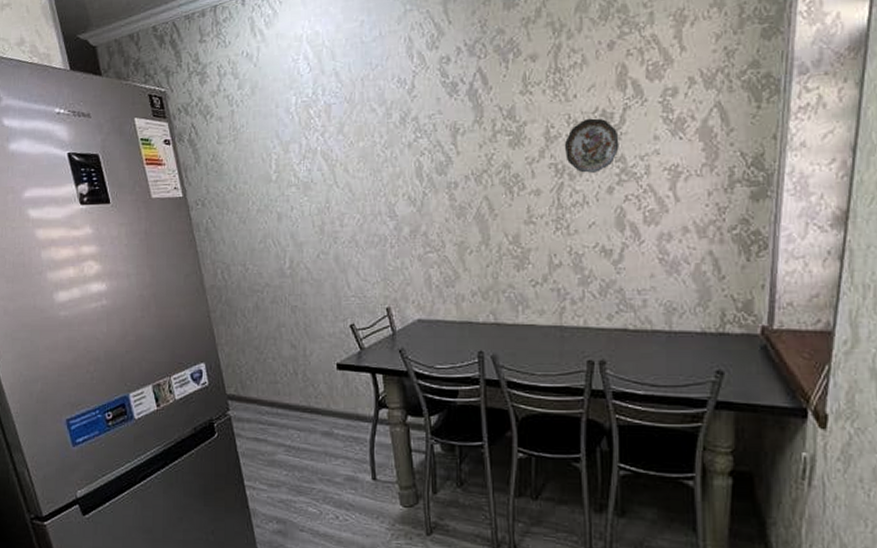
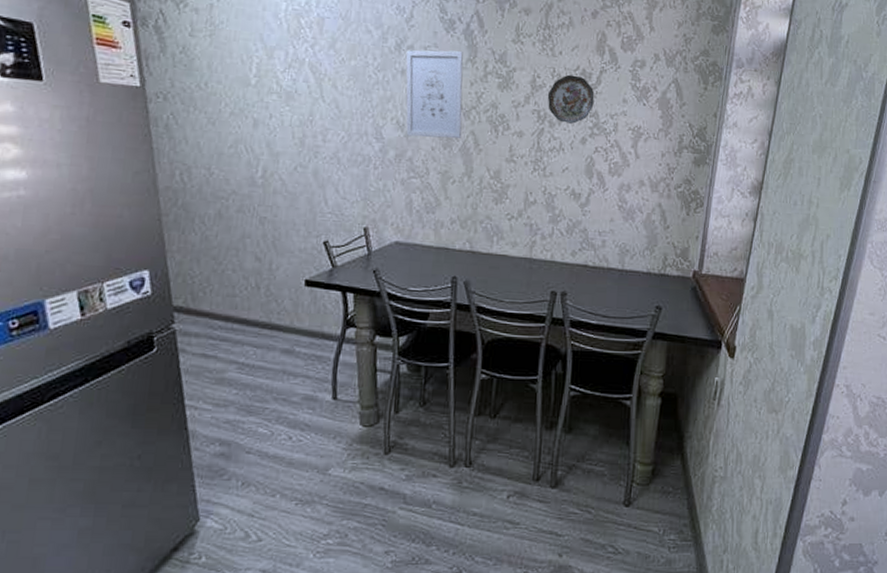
wall art: none [411,113,476,210] -> present [405,50,463,139]

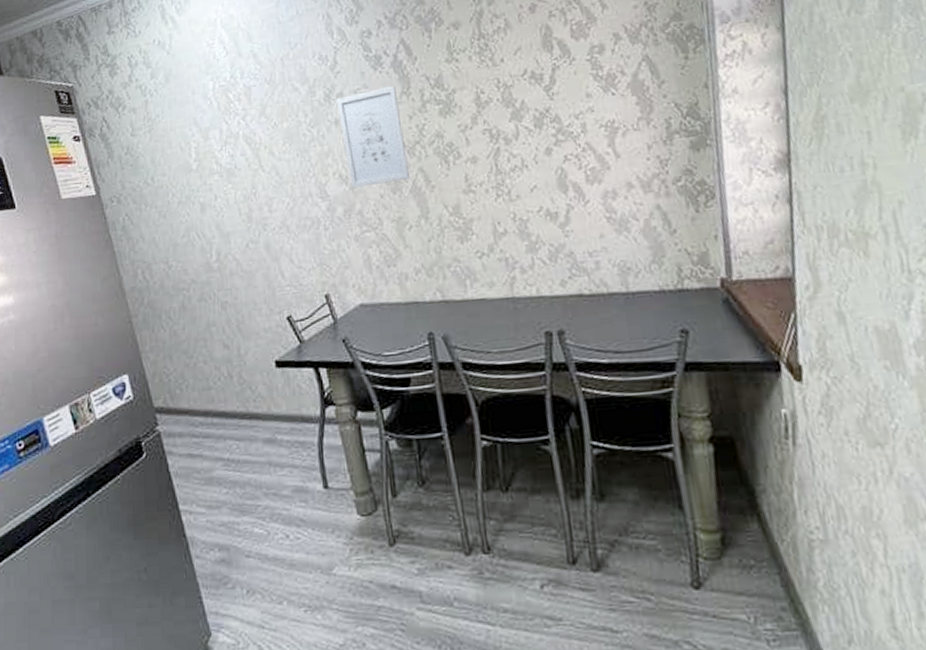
decorative plate: present [547,74,595,124] -> none [496,80,553,137]

